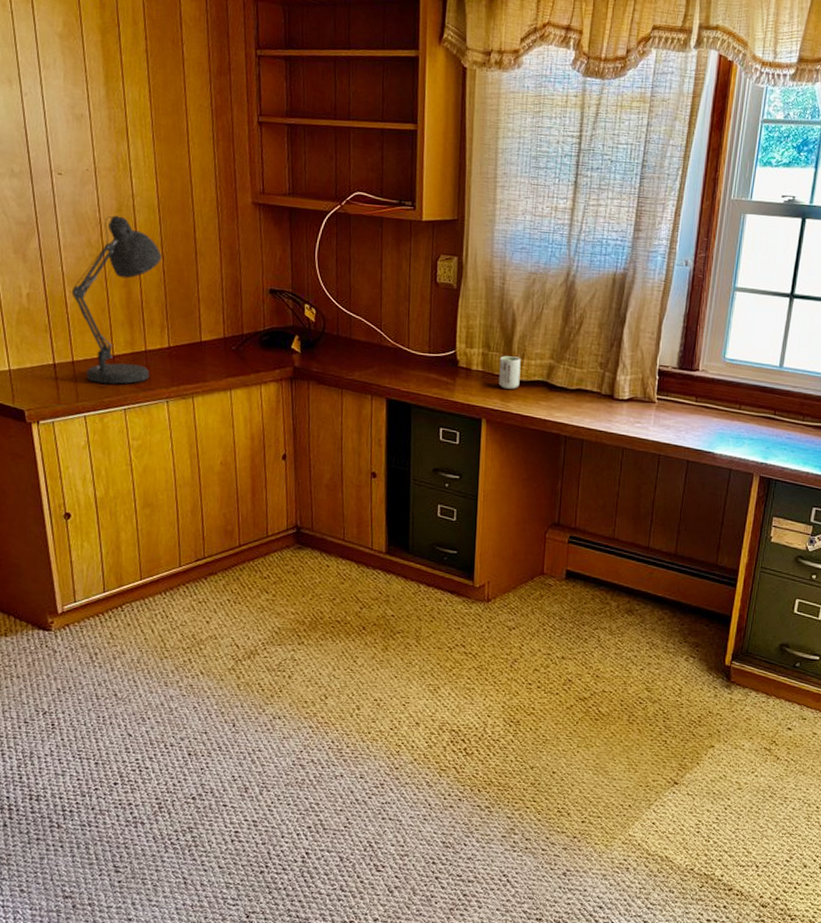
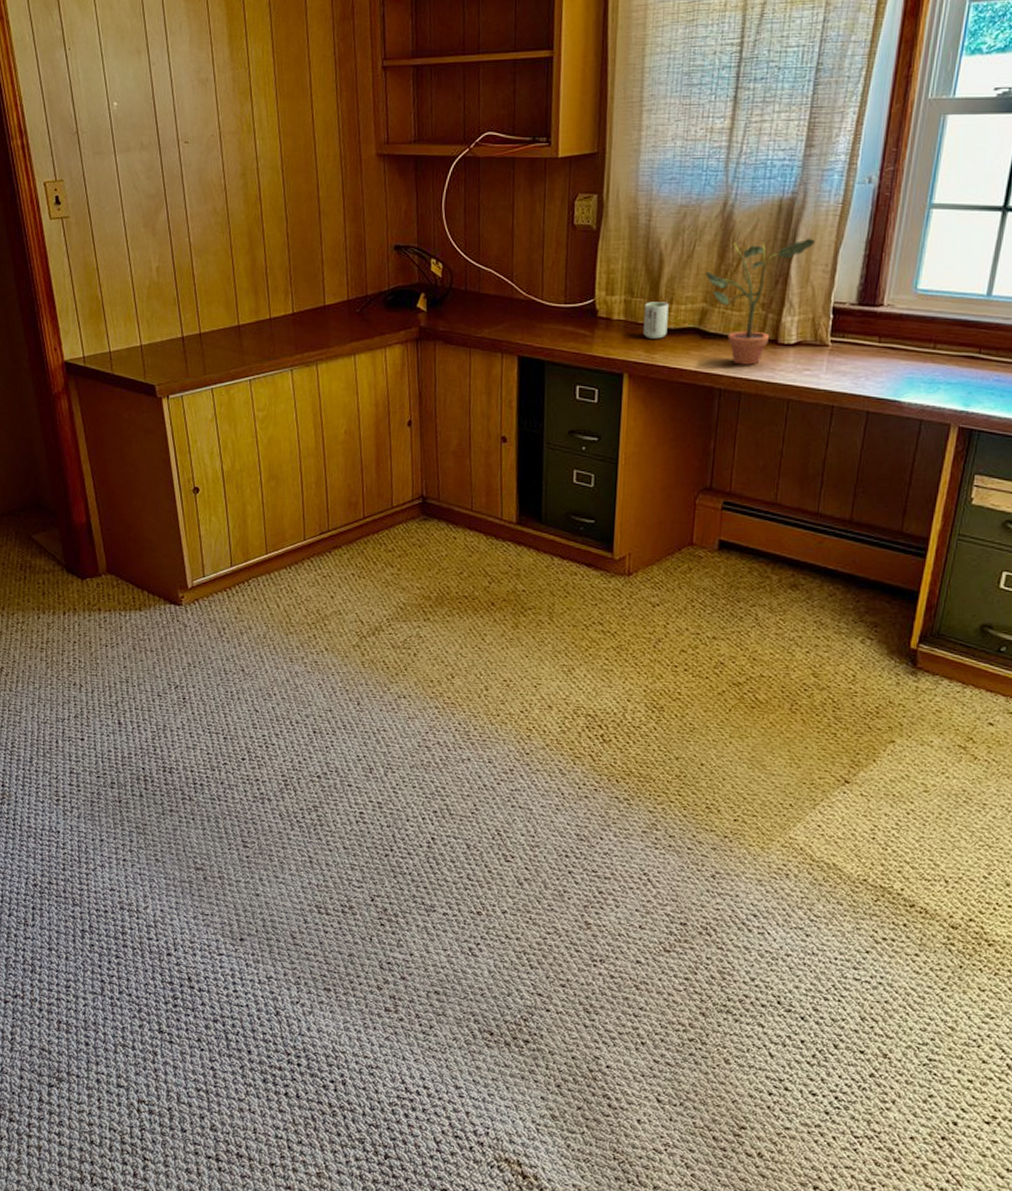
desk lamp: present [71,215,162,389] -> none [198,180,285,360]
potted plant: none [552,308,643,416] -> present [705,238,815,365]

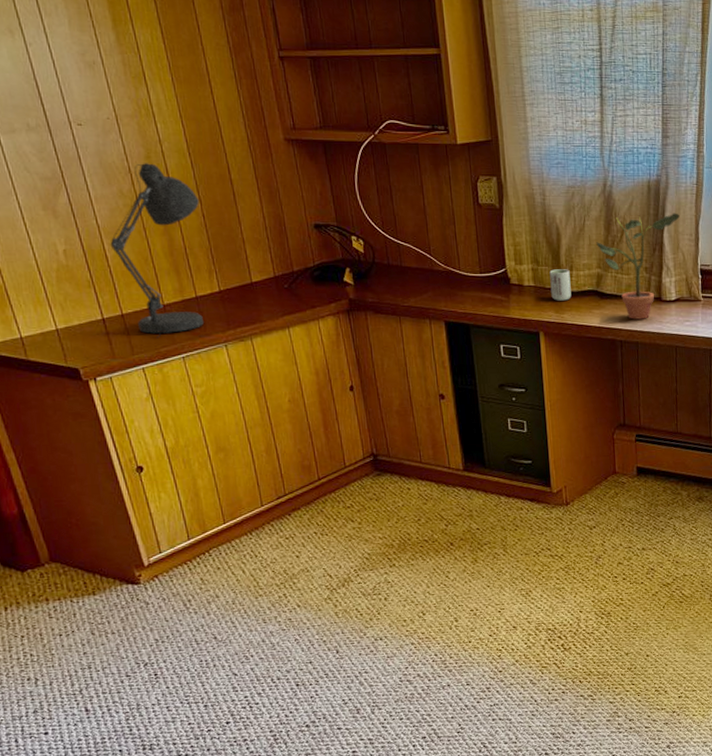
desk lamp: none [198,180,285,360] -> present [110,163,203,339]

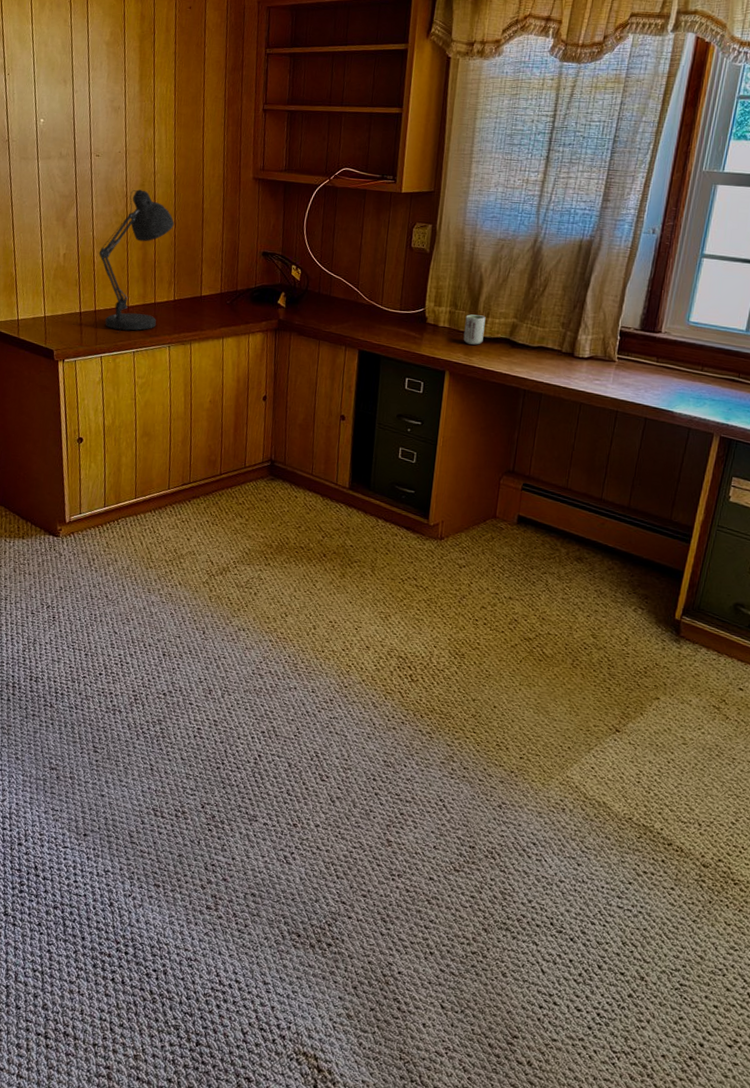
potted plant: present [596,213,680,320] -> none [517,272,607,372]

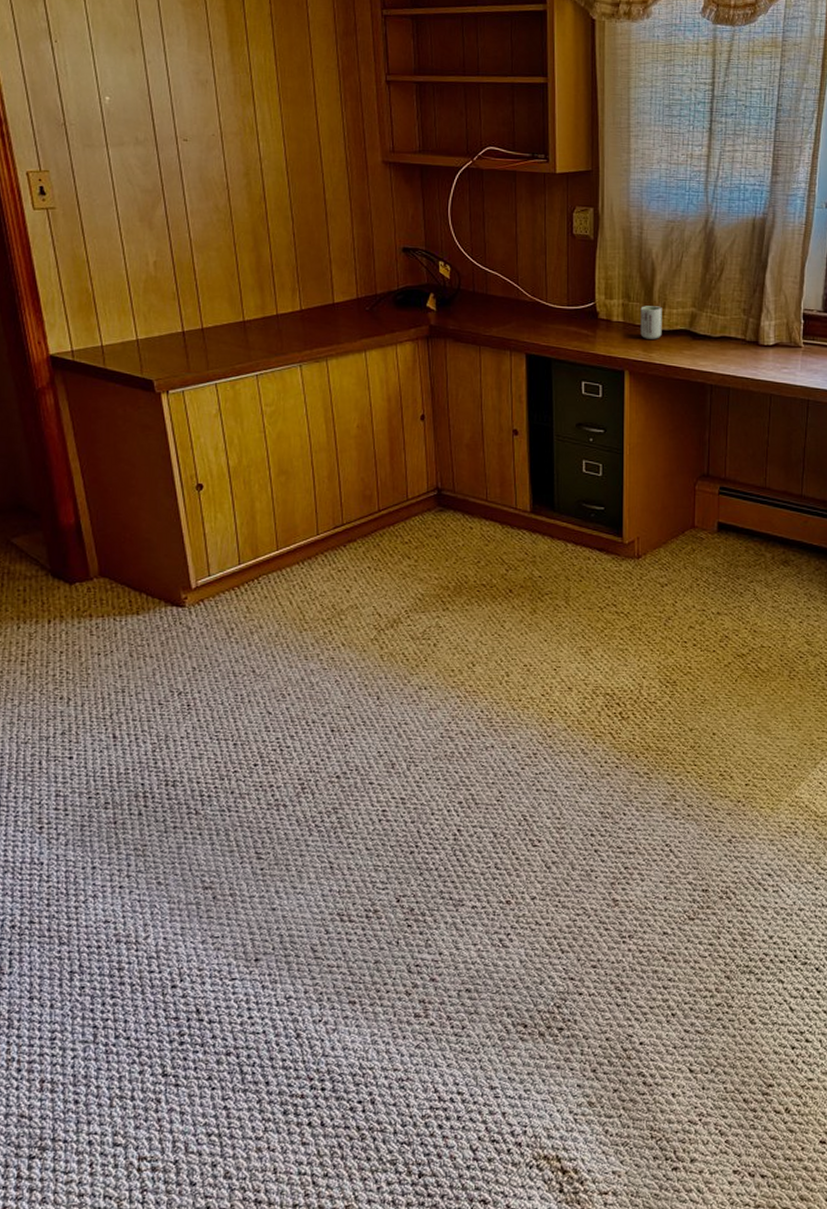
desk lamp: present [98,189,174,334] -> none [199,180,291,355]

